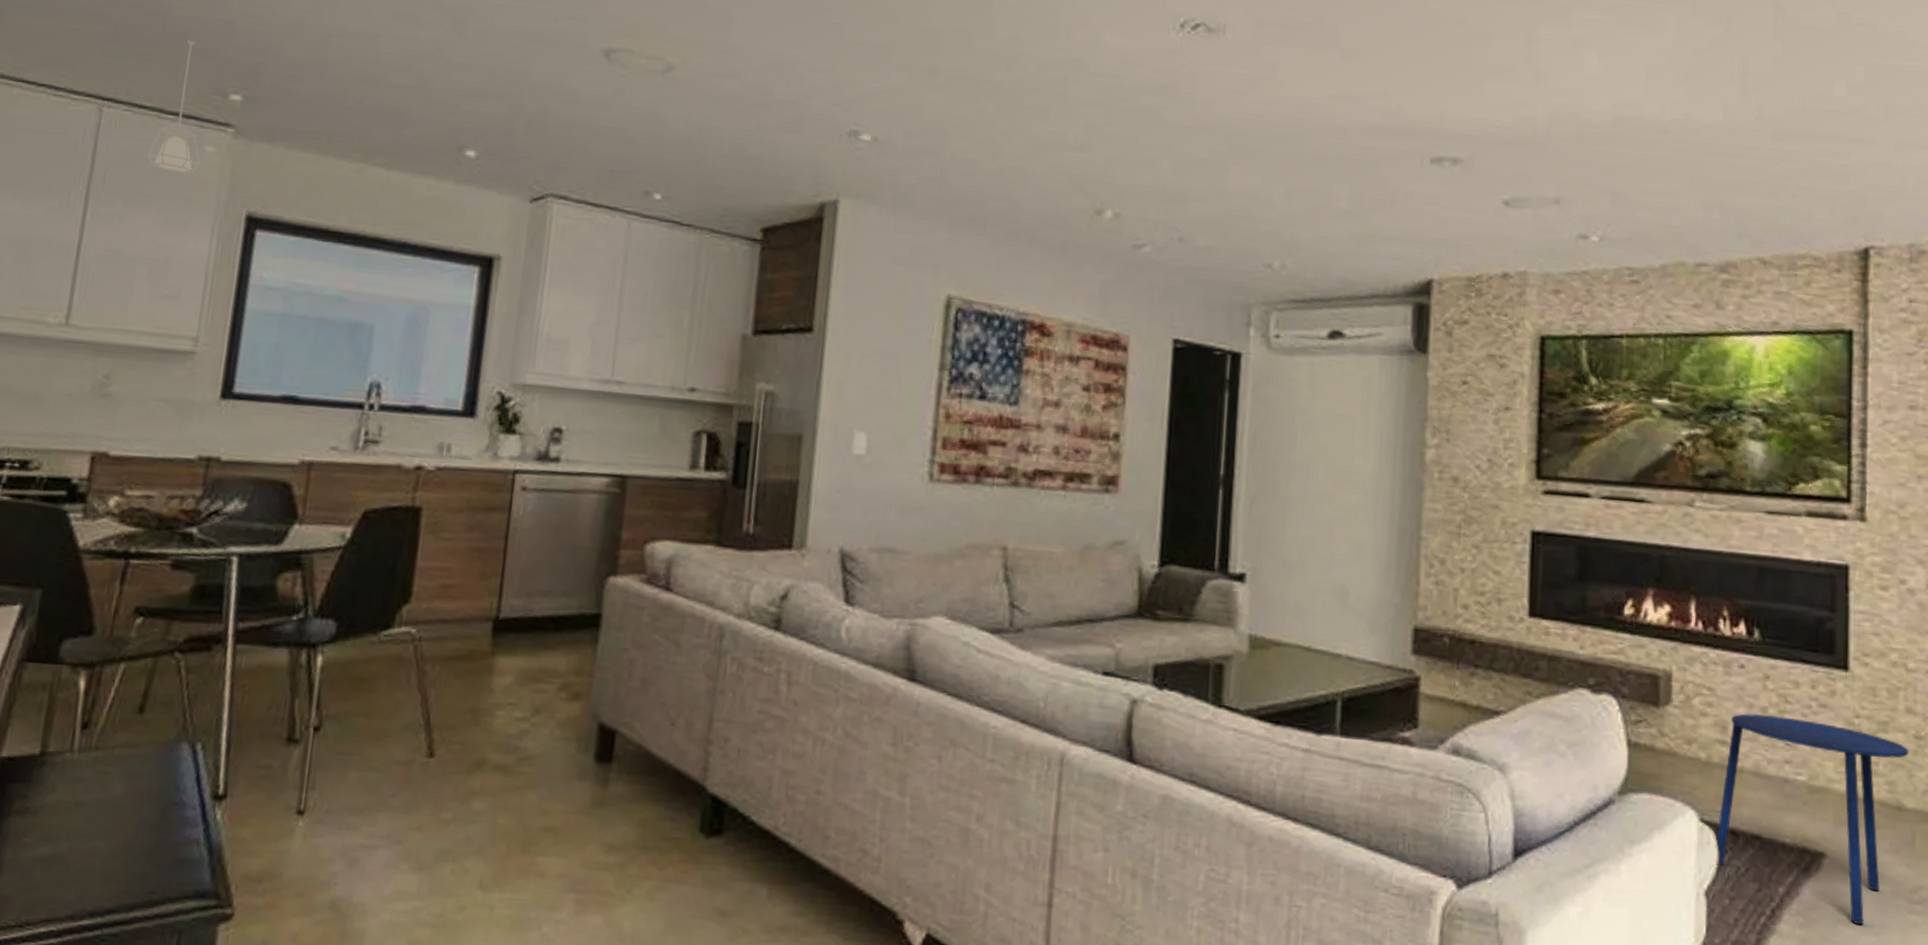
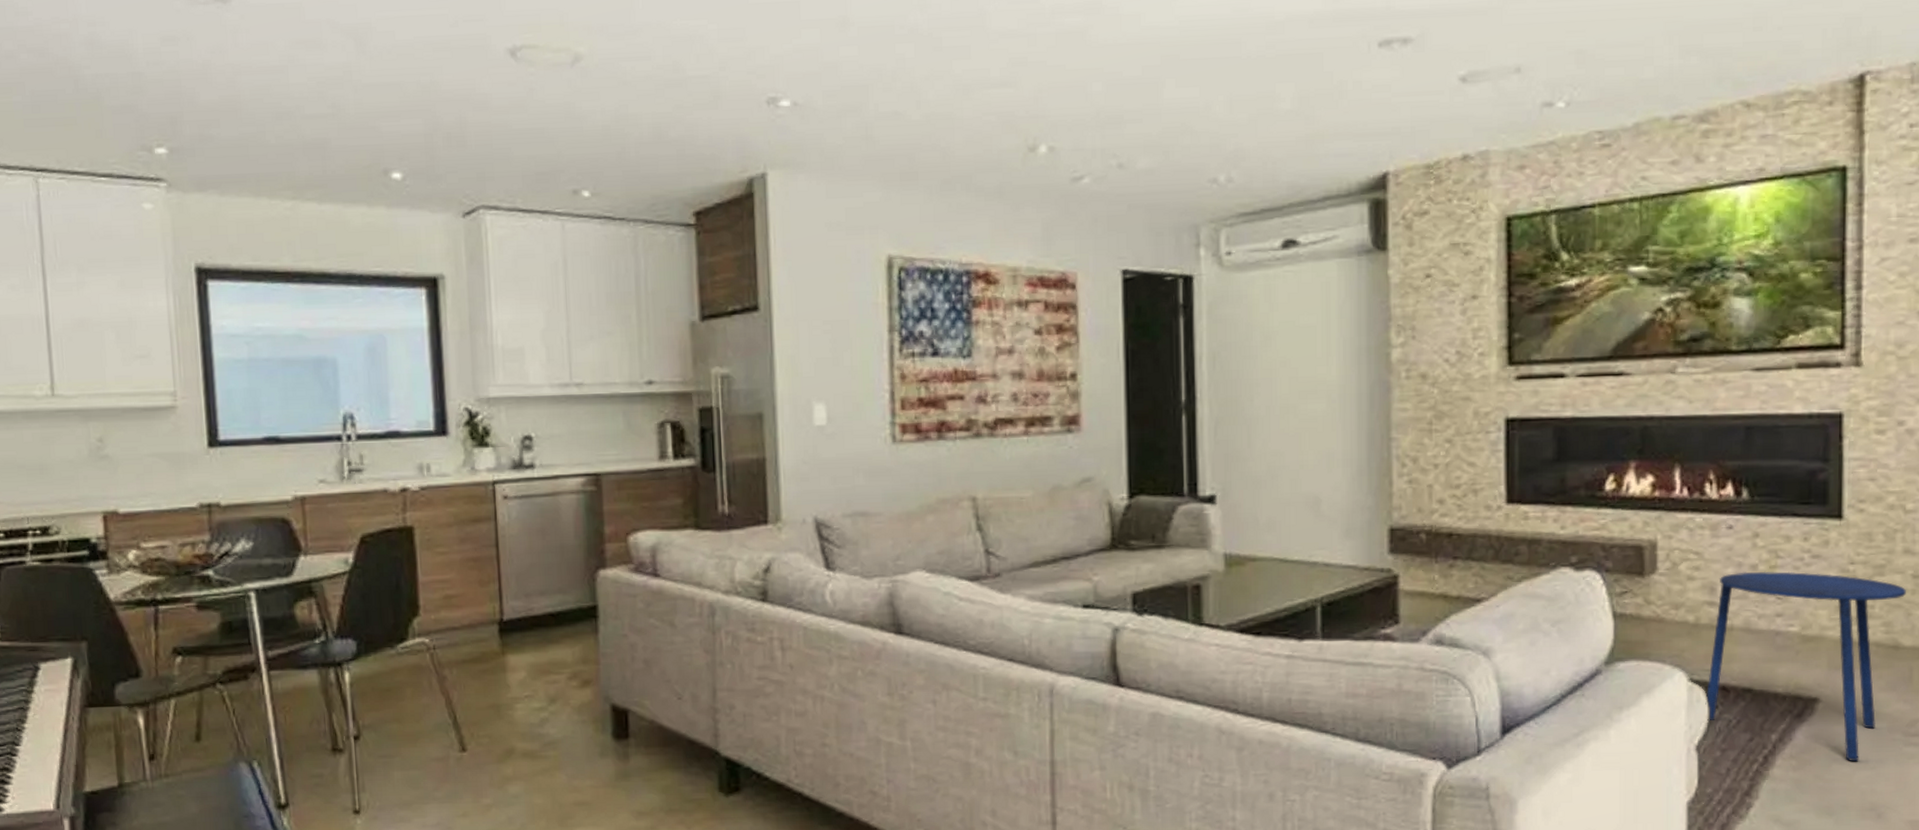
pendant lamp: present [146,40,201,173] -> none [89,98,143,234]

